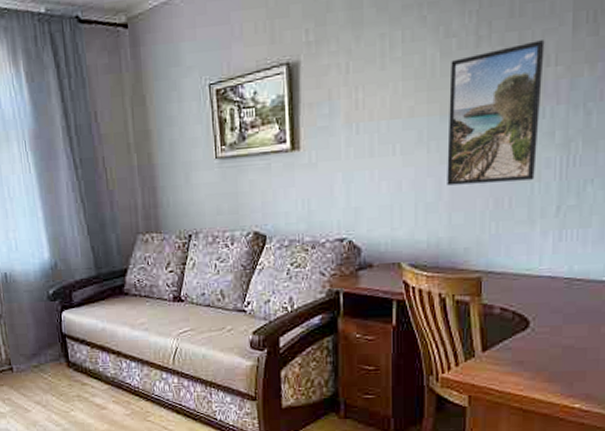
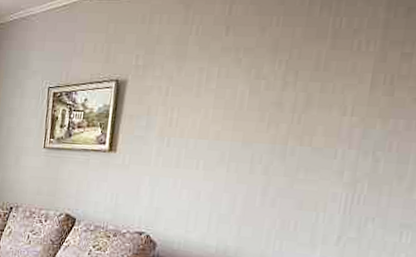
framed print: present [447,40,545,186] -> none [240,92,344,210]

